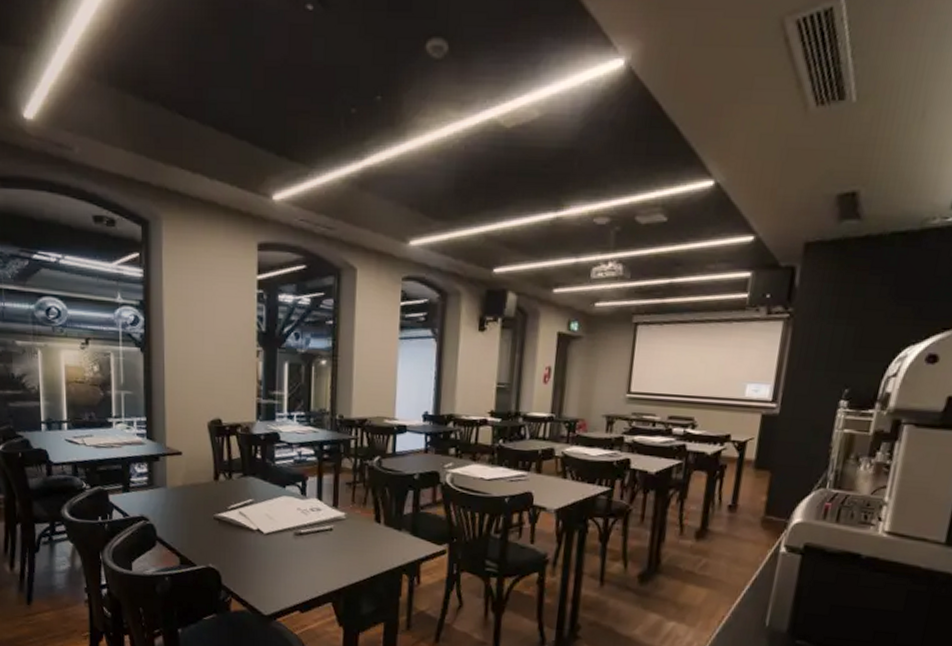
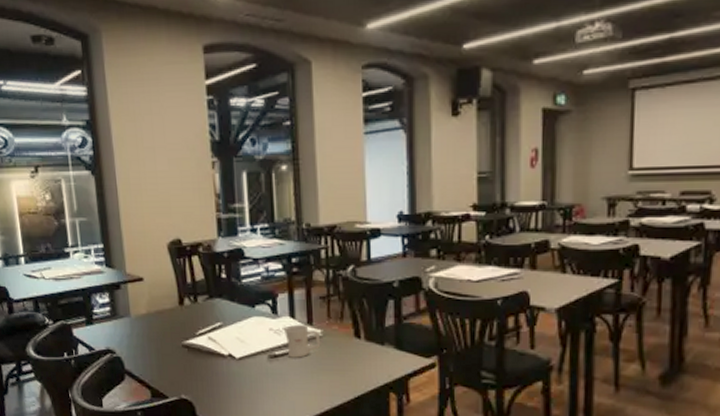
mug: none [311,506,344,537] -> present [284,324,321,358]

